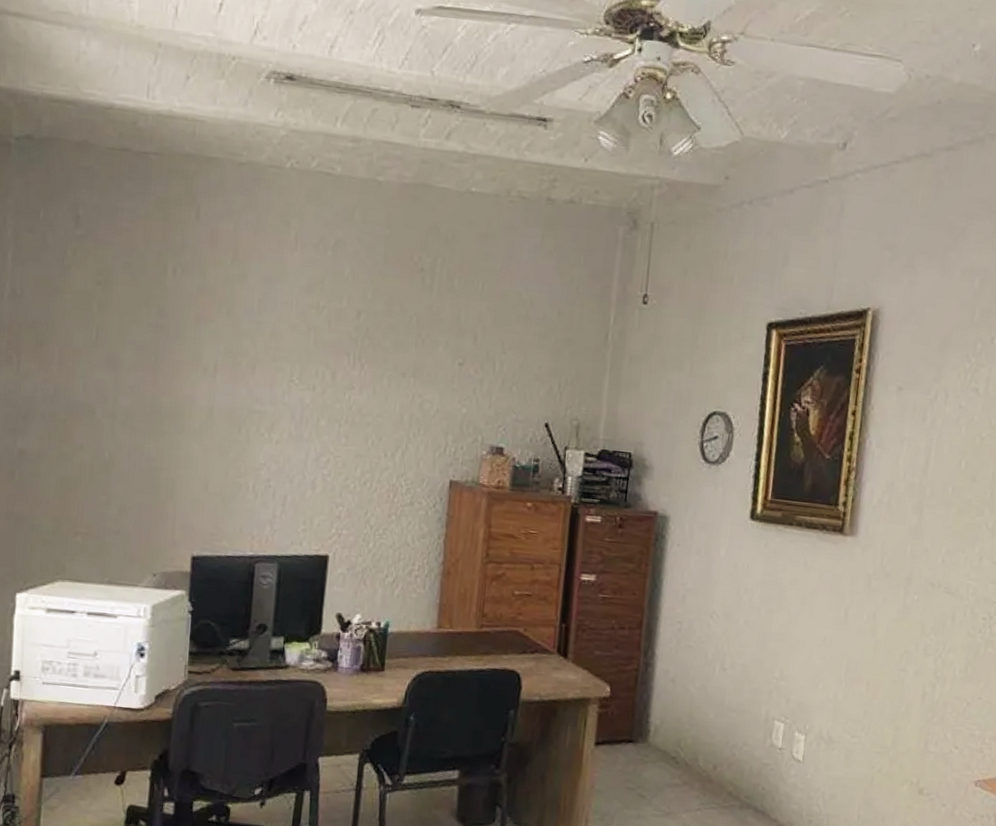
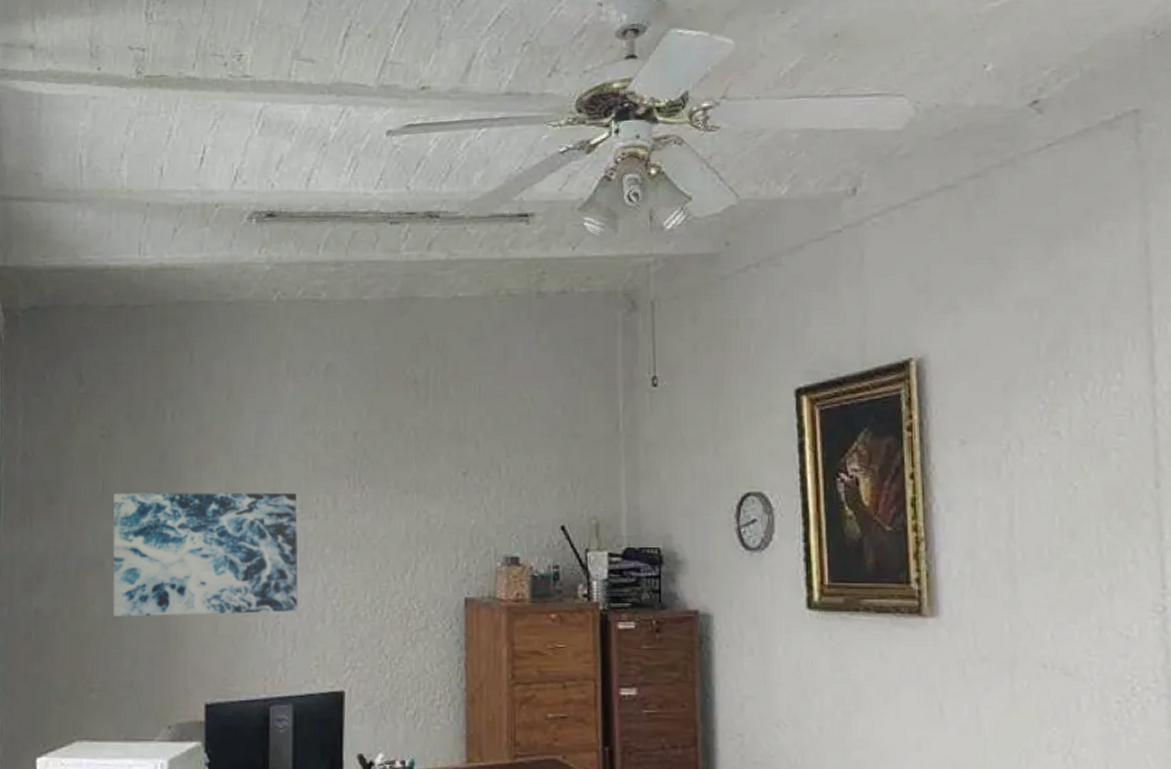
wall art: none [102,342,296,478] -> present [113,492,299,617]

